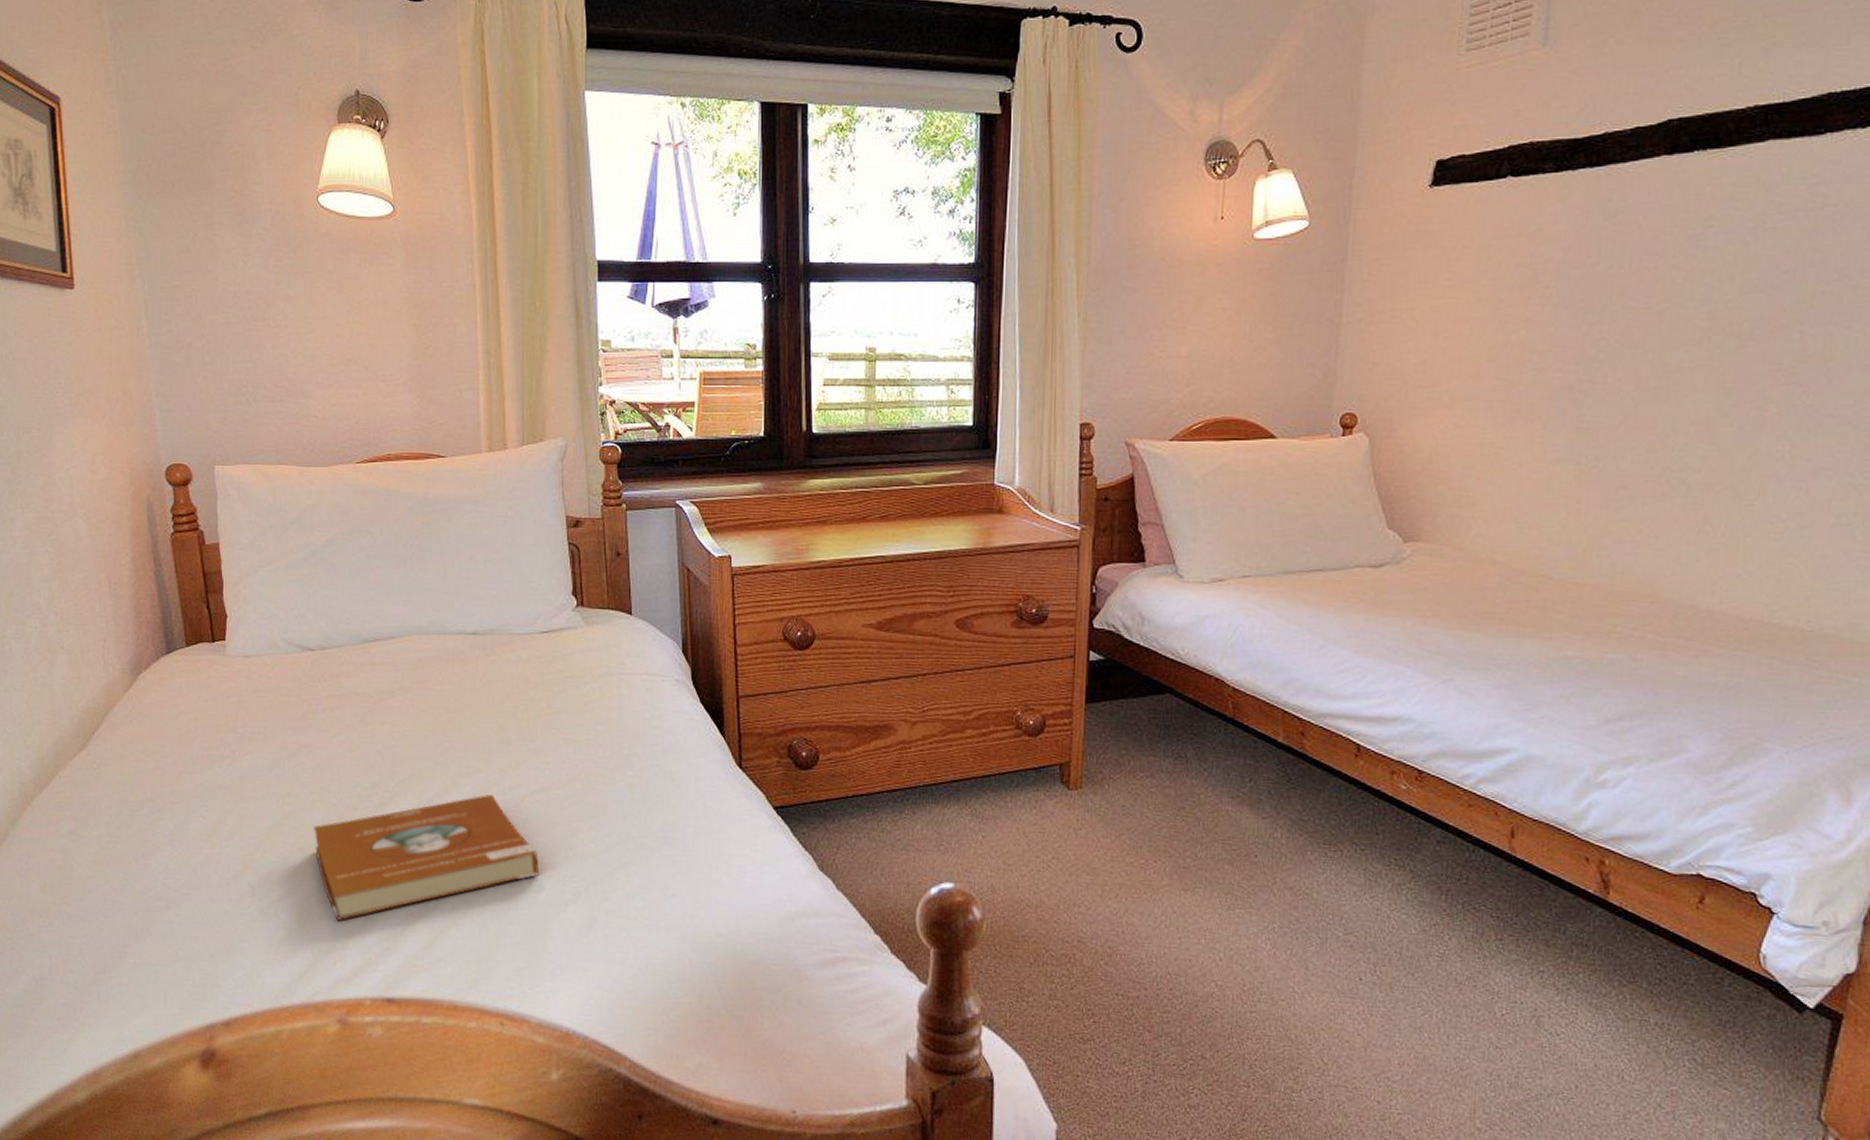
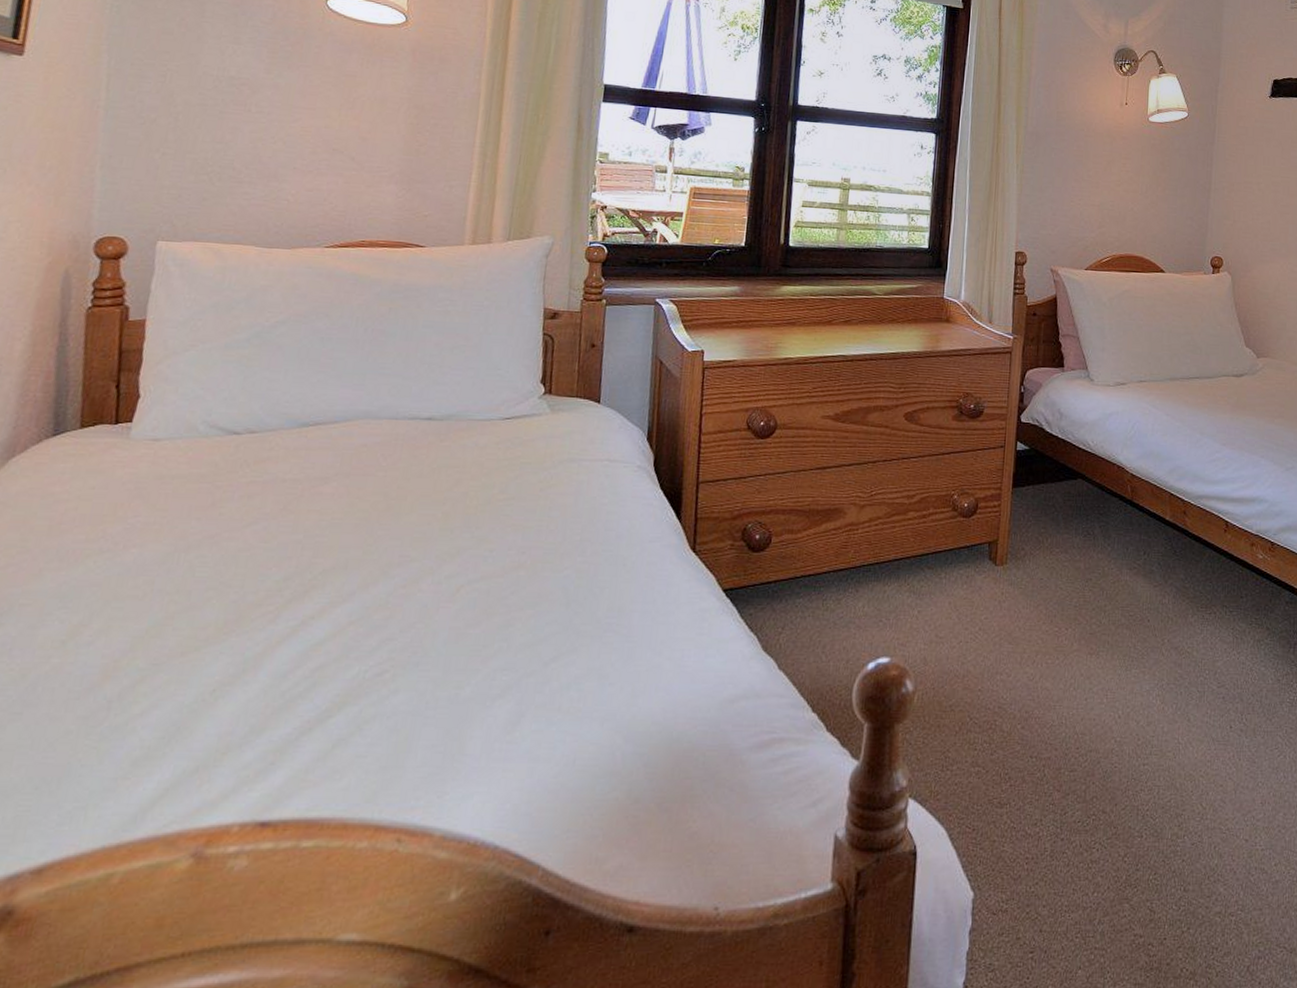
book: present [314,794,538,921] -> none [200,584,468,735]

